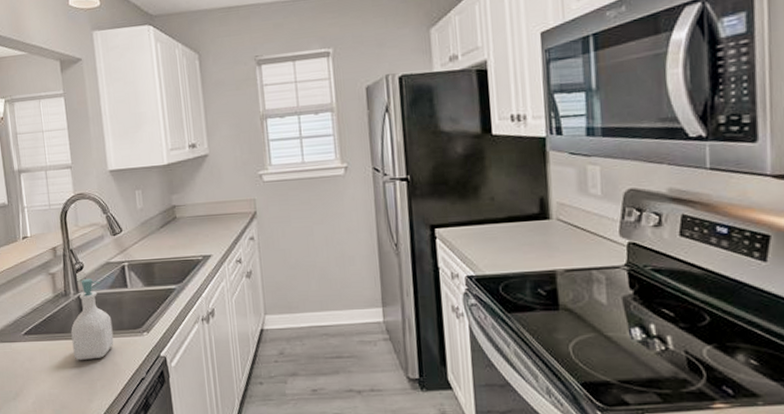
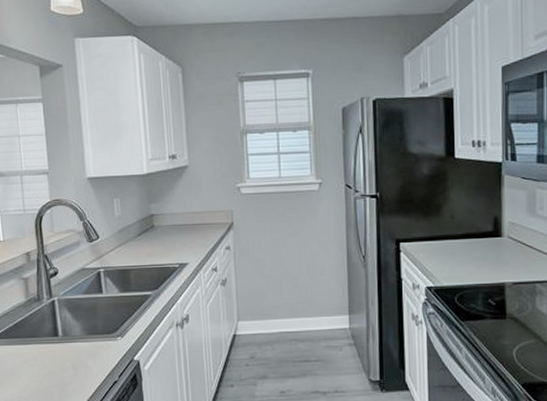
soap bottle: present [71,279,114,360] -> none [43,284,87,364]

